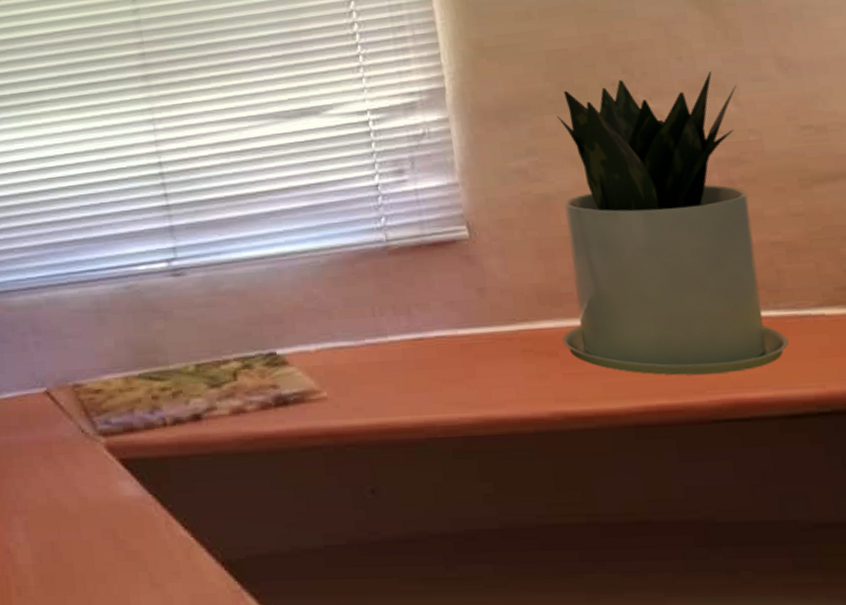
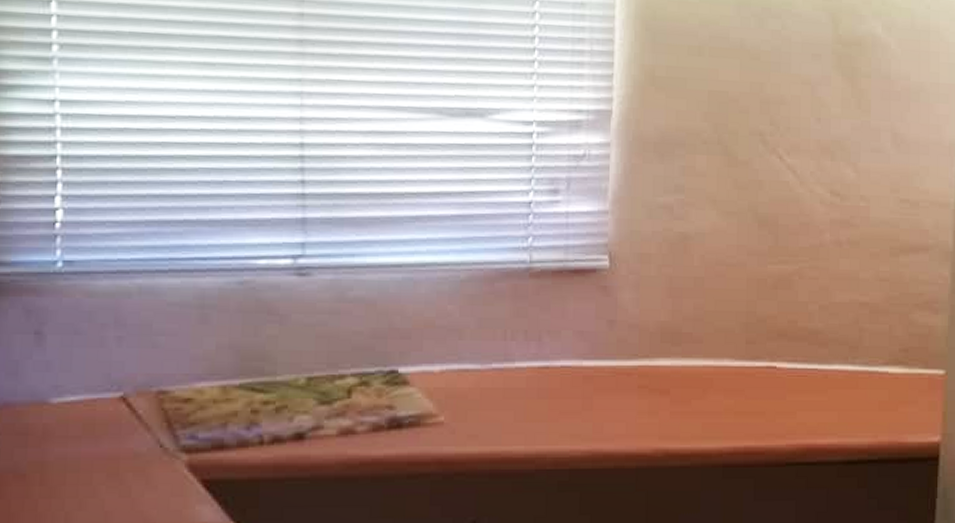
planter: present [557,71,789,376] -> none [676,131,858,420]

